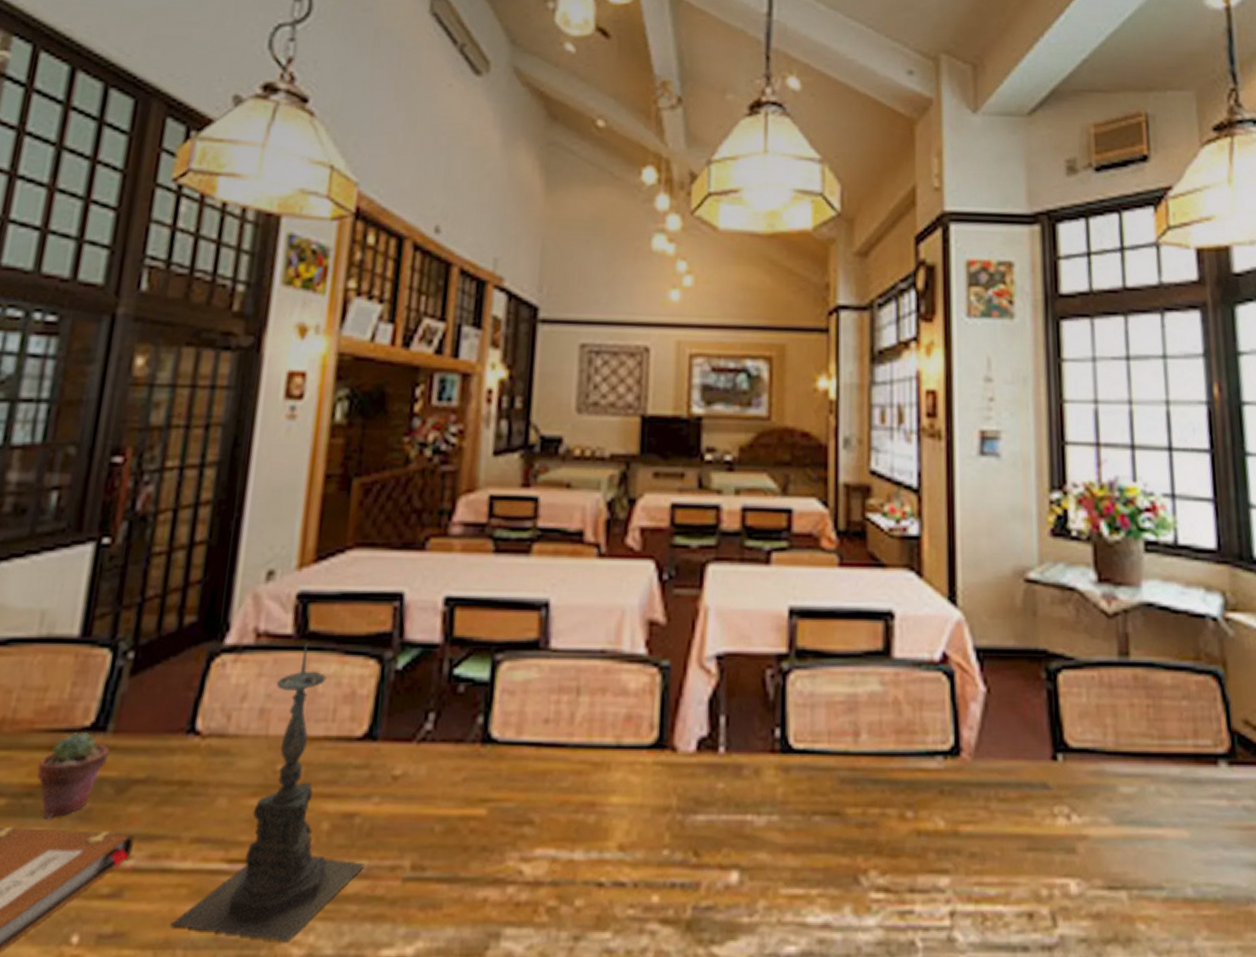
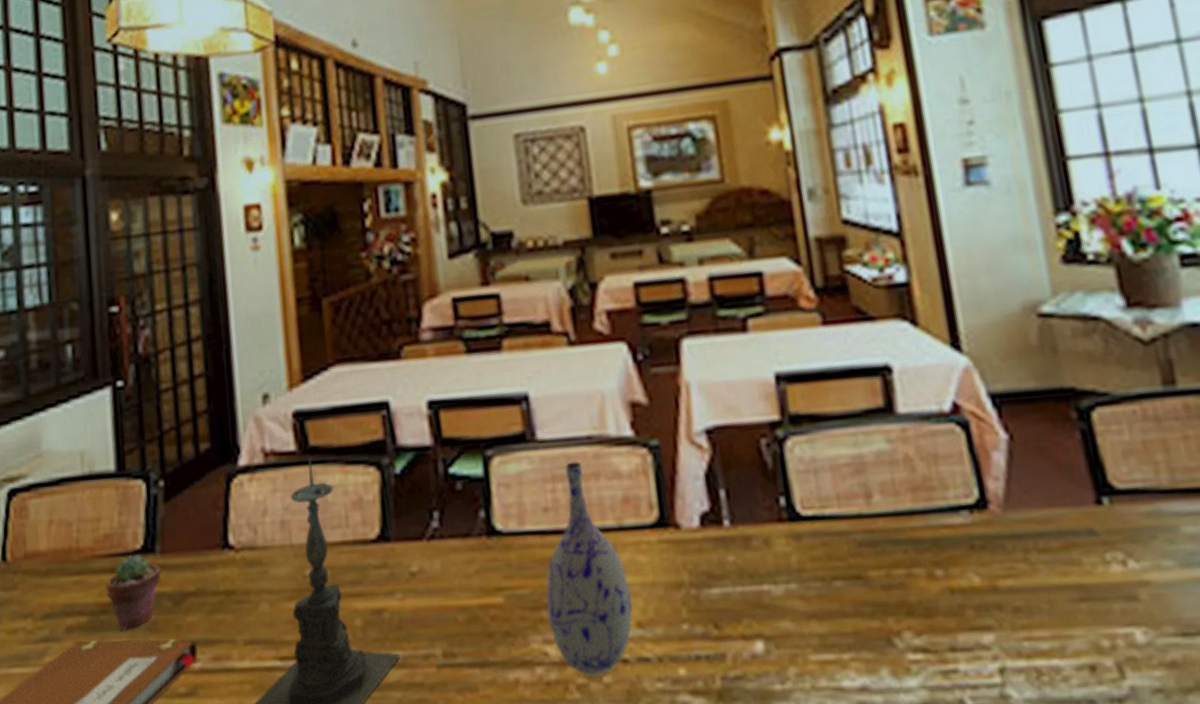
vase: none [529,673,617,898] -> present [546,460,633,676]

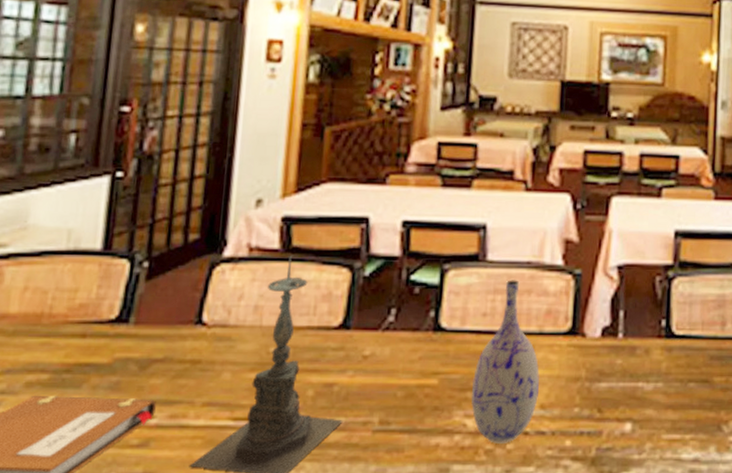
potted succulent: present [106,553,161,632] -> none [73,323,132,389]

